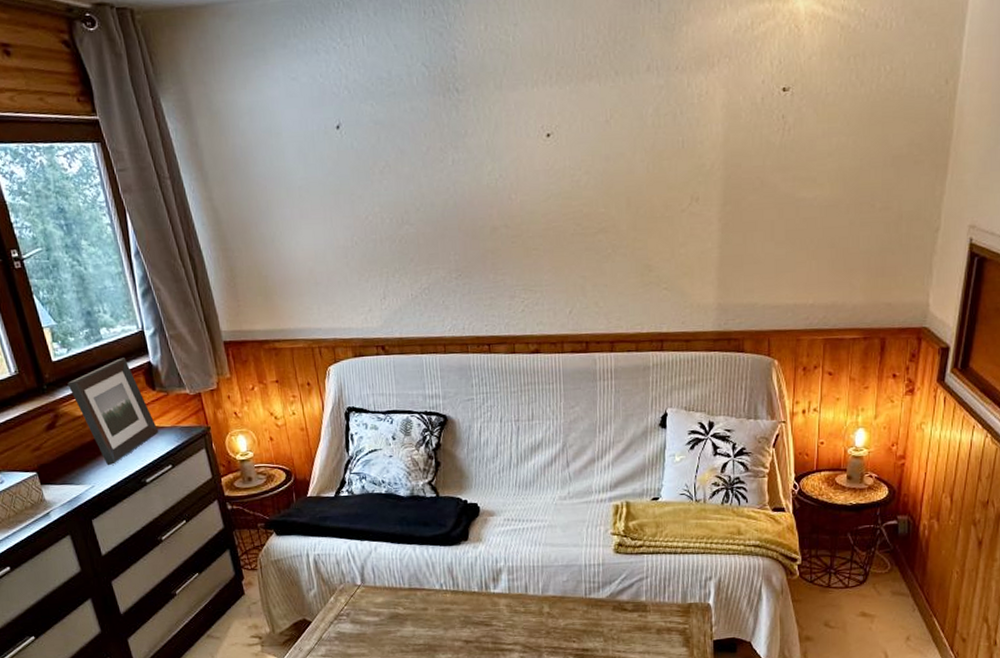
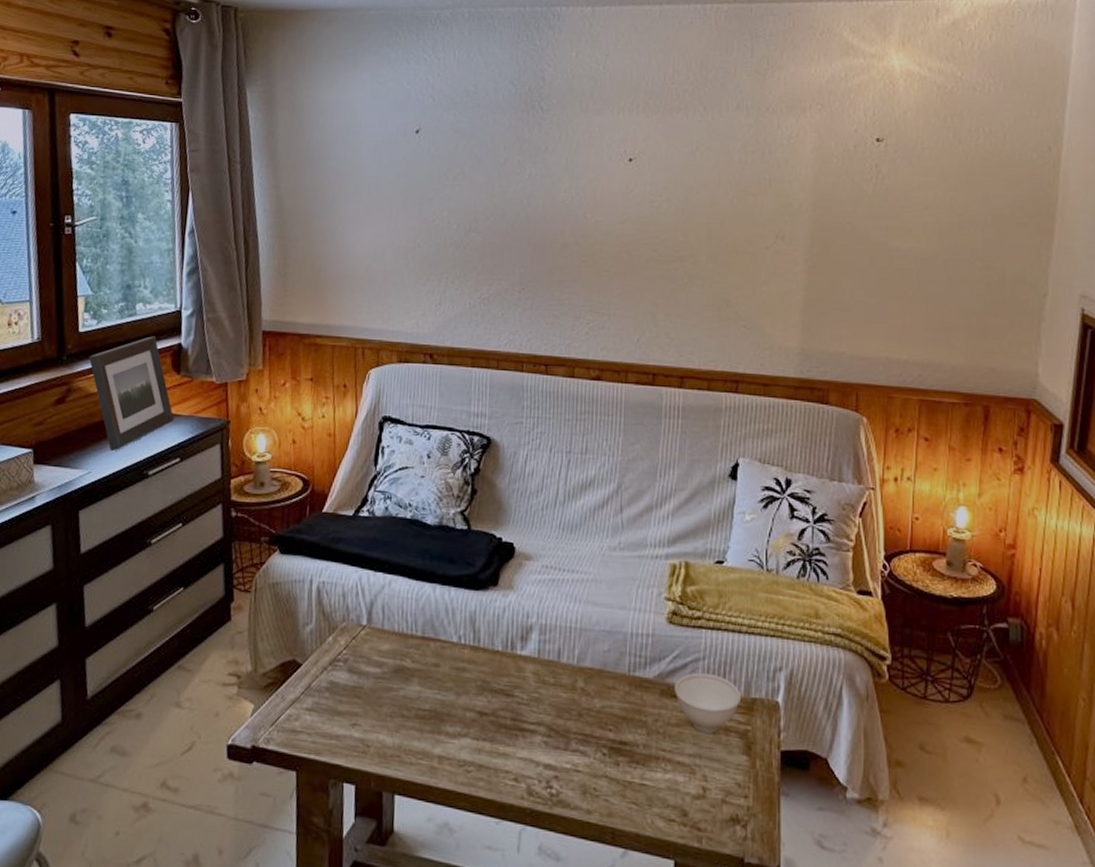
bowl: none [624,588,679,635] -> present [675,672,741,734]

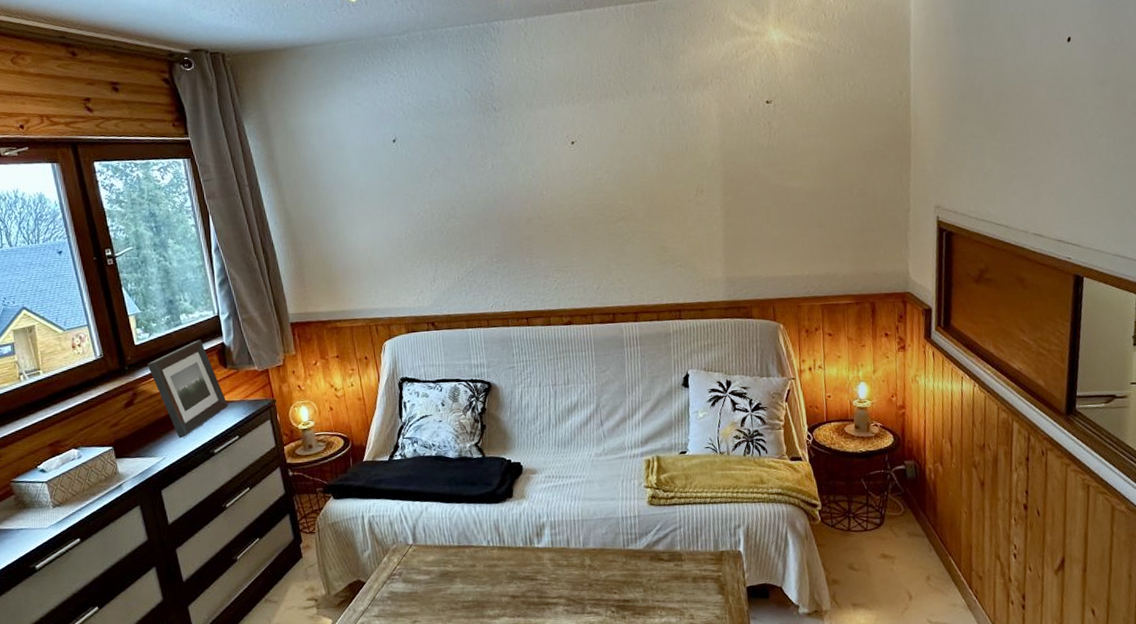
bowl: present [675,672,741,734] -> none [660,538,712,583]

